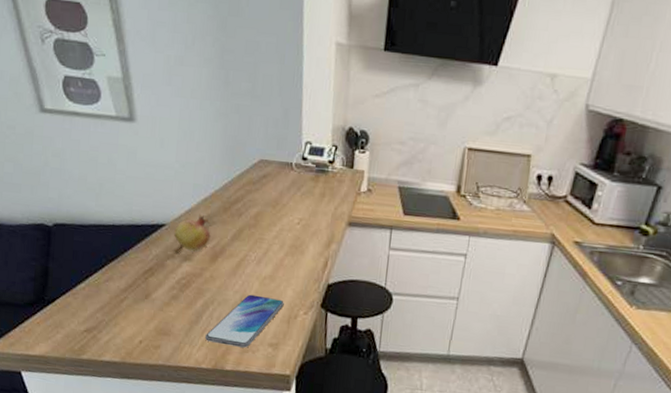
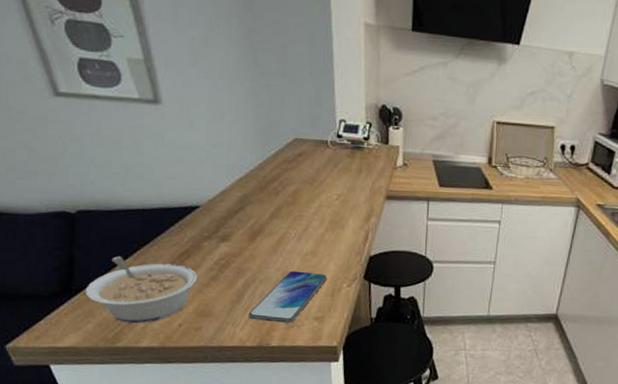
legume: none [56,269,160,338] -> present [85,255,198,324]
fruit: present [174,215,211,253] -> none [209,195,248,234]

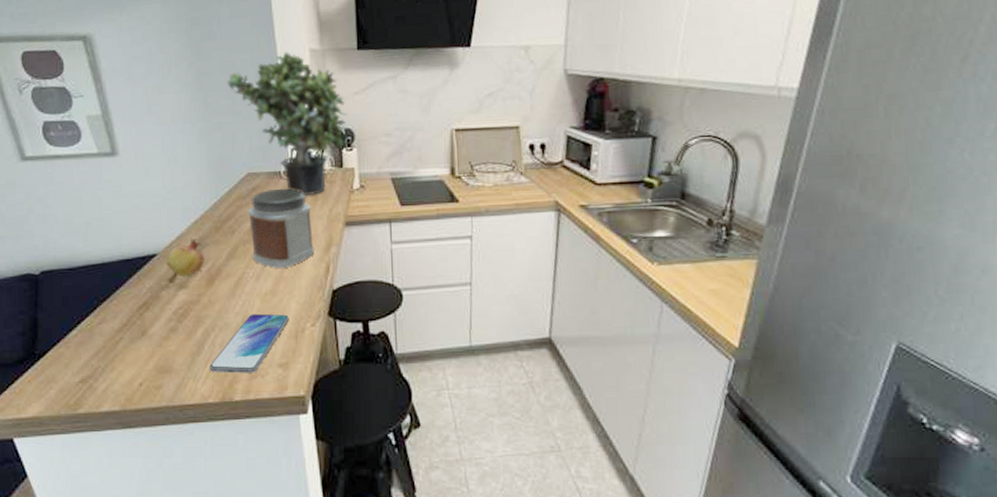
legume: present [85,255,198,324] -> none [48,314,157,386]
fruit: none [209,195,248,234] -> present [167,238,205,282]
potted plant: none [278,22,397,167] -> present [227,52,348,195]
jar: none [293,157,355,232] -> present [248,189,314,268]

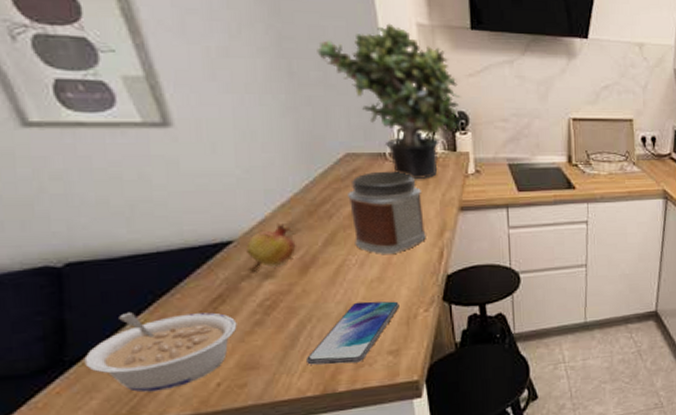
legume: none [48,314,157,386] -> present [84,311,237,392]

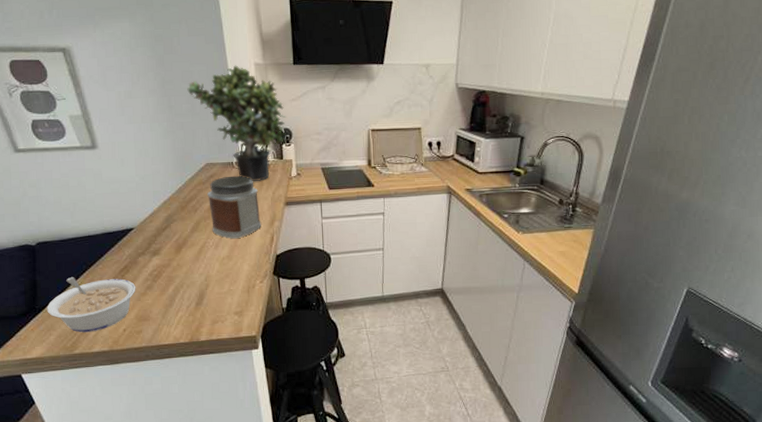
fruit: present [246,224,296,272] -> none [142,216,173,250]
smartphone: present [307,301,399,365] -> none [180,274,242,320]

